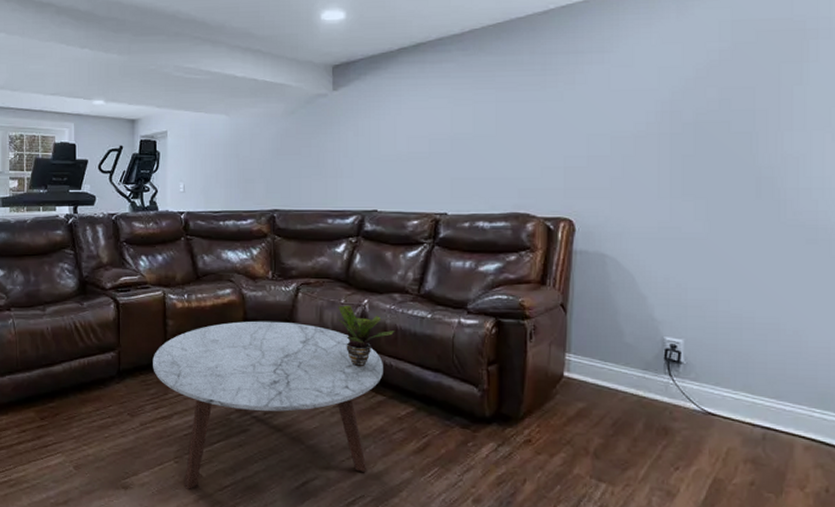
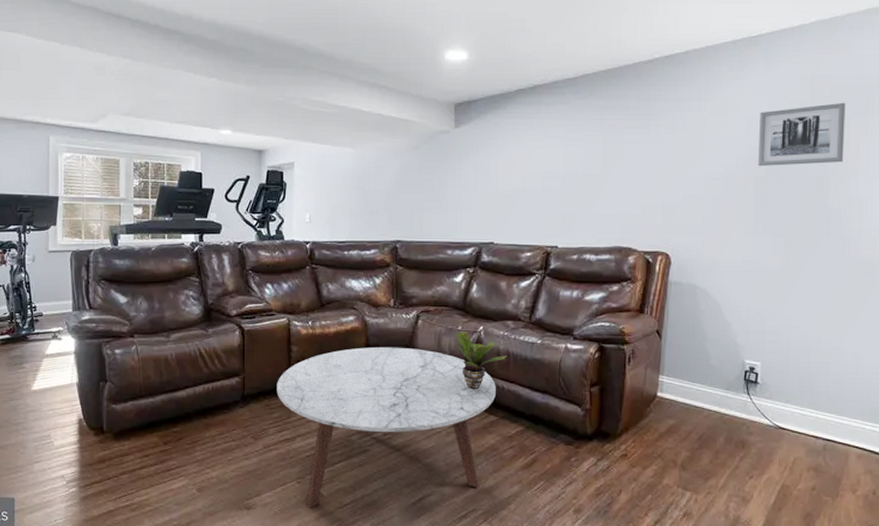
wall art: none [673,48,775,123] -> present [758,102,846,167]

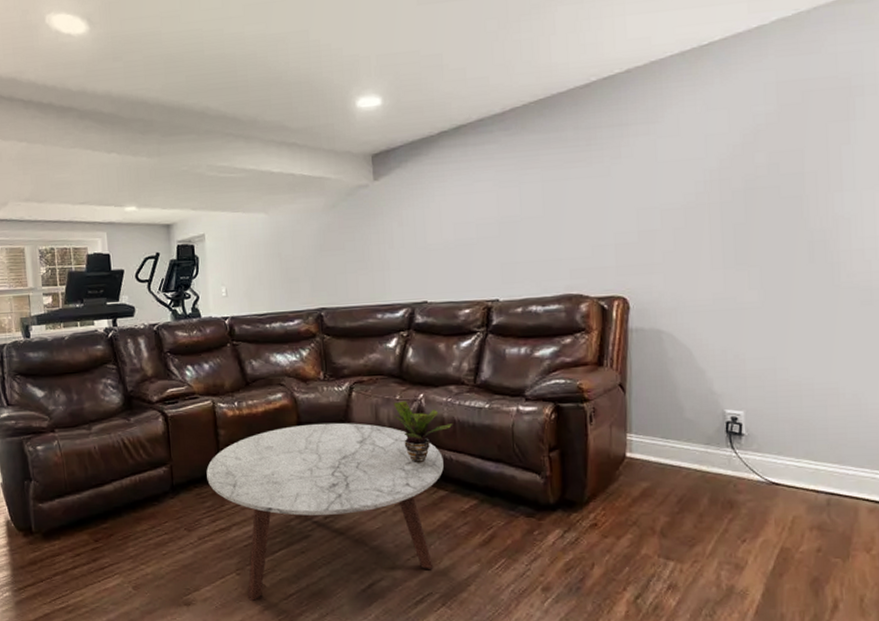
wall art: present [758,102,846,167] -> none [719,108,824,191]

